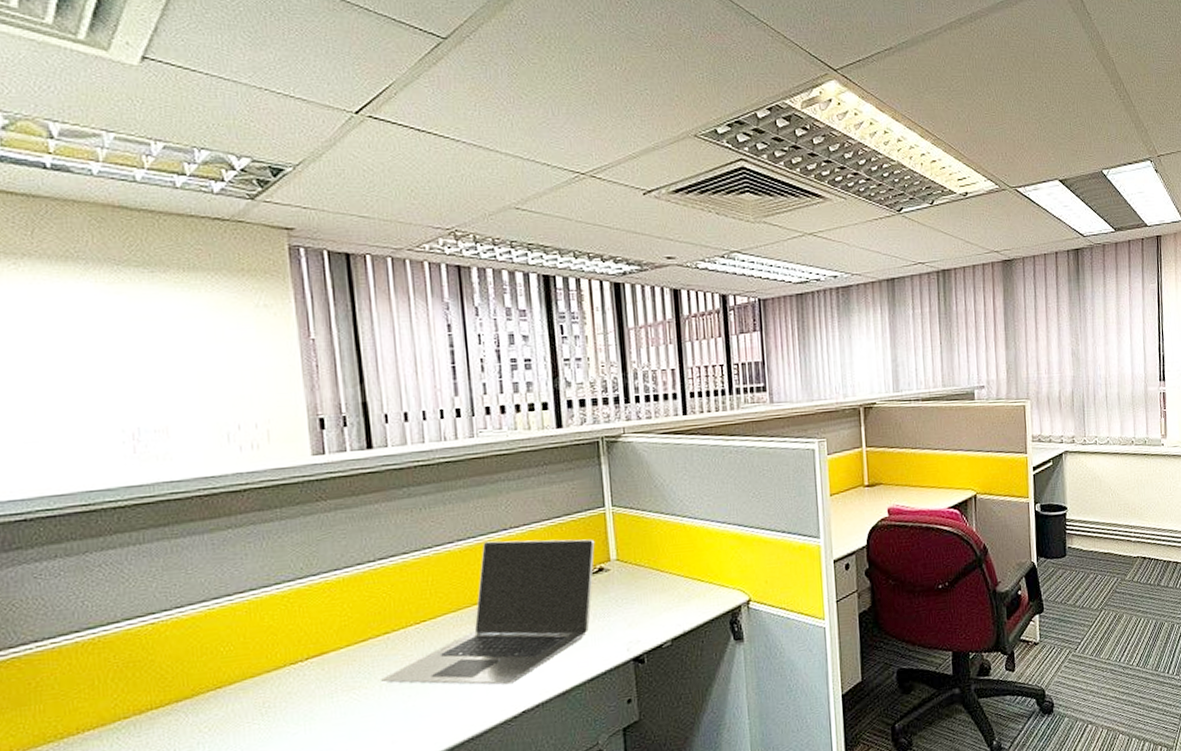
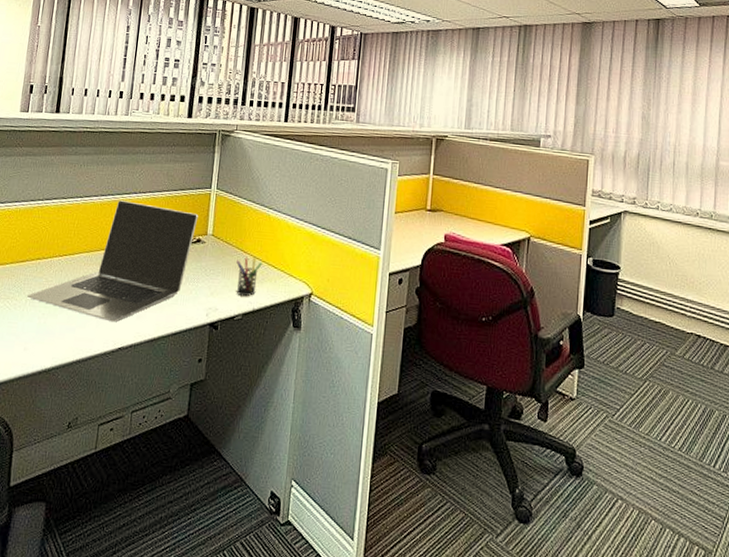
pen holder: none [653,572,686,620] -> present [236,255,263,297]

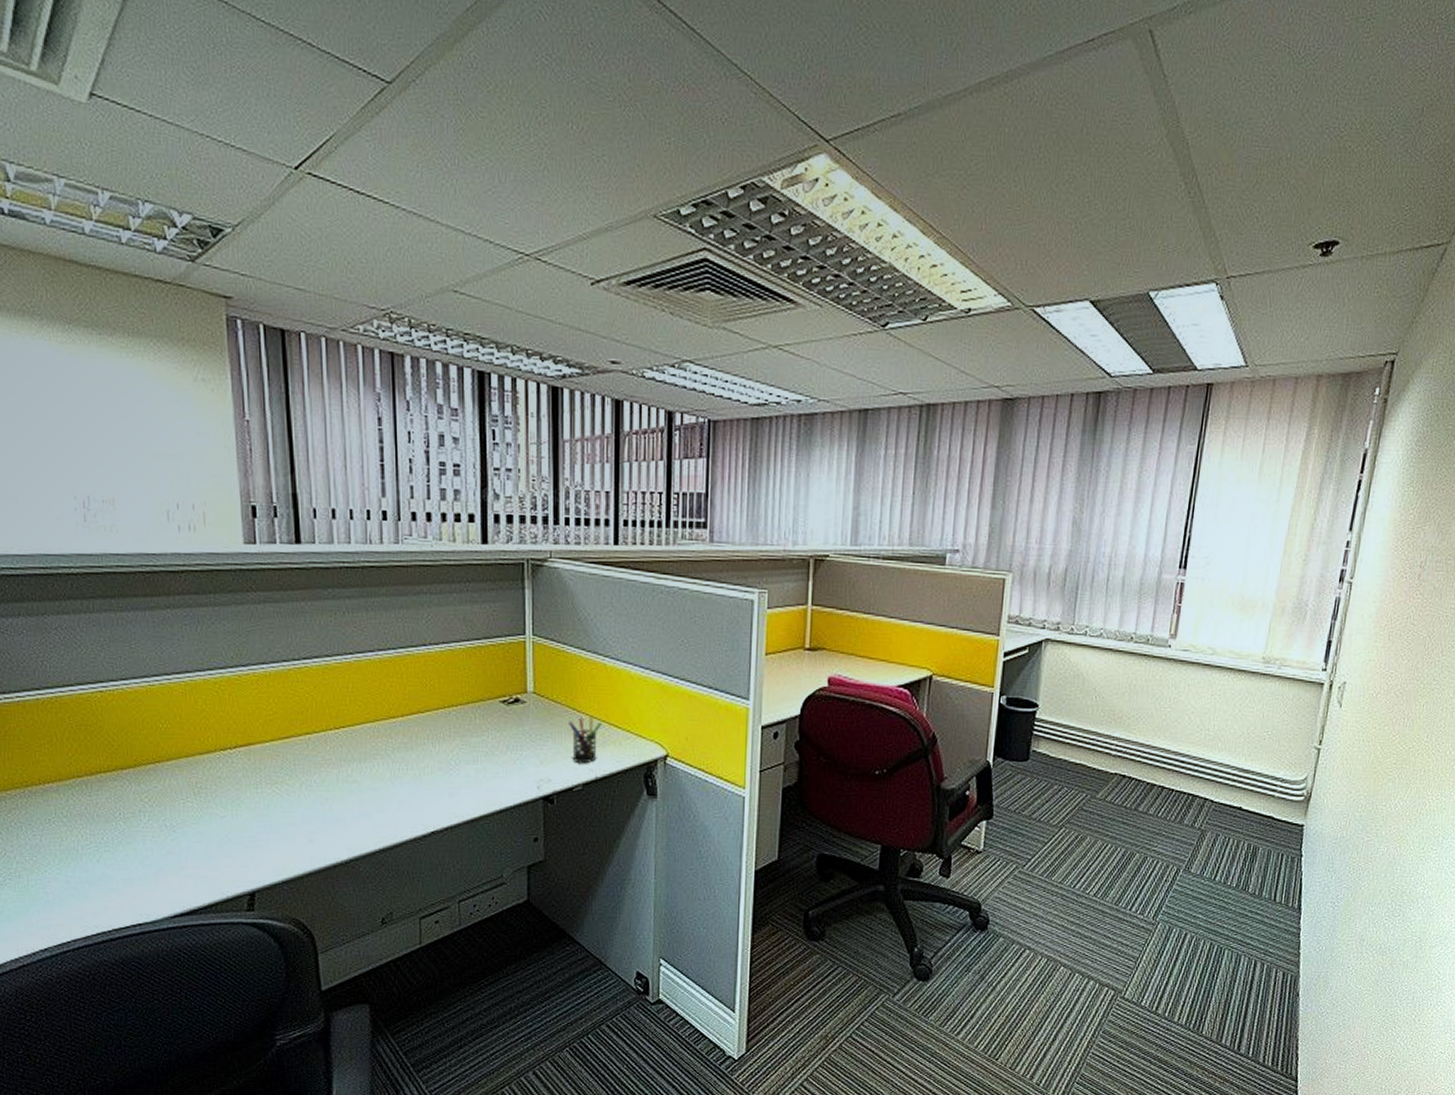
laptop: present [27,200,199,323] -> none [301,655,513,803]

